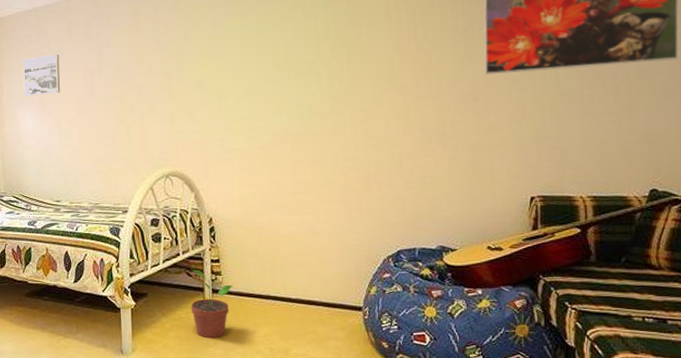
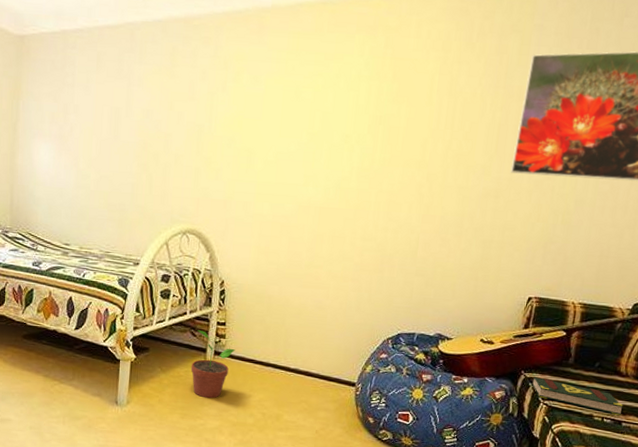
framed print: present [23,54,60,97] -> none [42,86,85,130]
book: none [554,280,664,314] -> present [532,377,623,416]

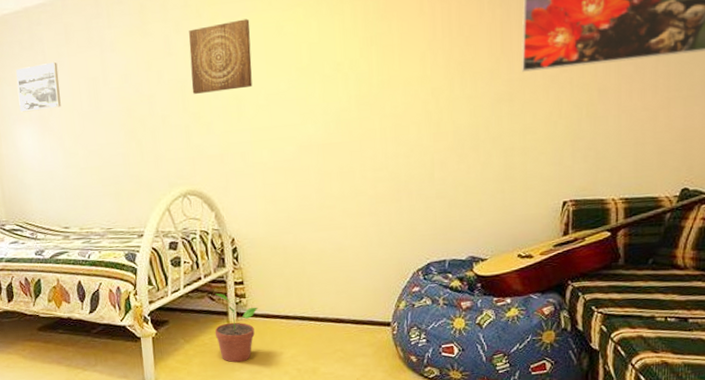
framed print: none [42,86,85,130] -> present [16,62,61,112]
wall art: none [207,78,272,143] -> present [189,18,252,94]
book: present [532,377,623,416] -> none [582,285,687,313]

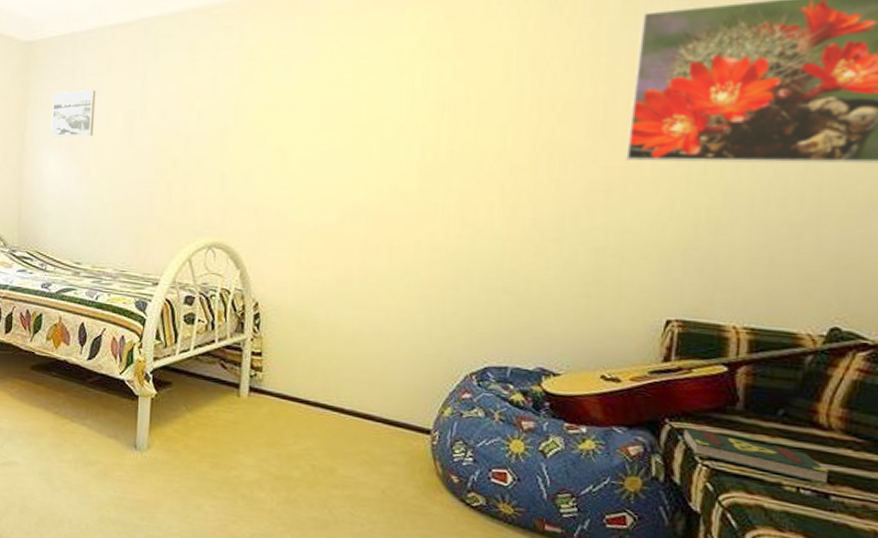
wall art: present [189,18,252,94] -> none [233,67,307,140]
potted plant: present [214,293,258,363] -> none [221,361,275,445]
book: none [582,285,687,313] -> present [683,428,830,486]

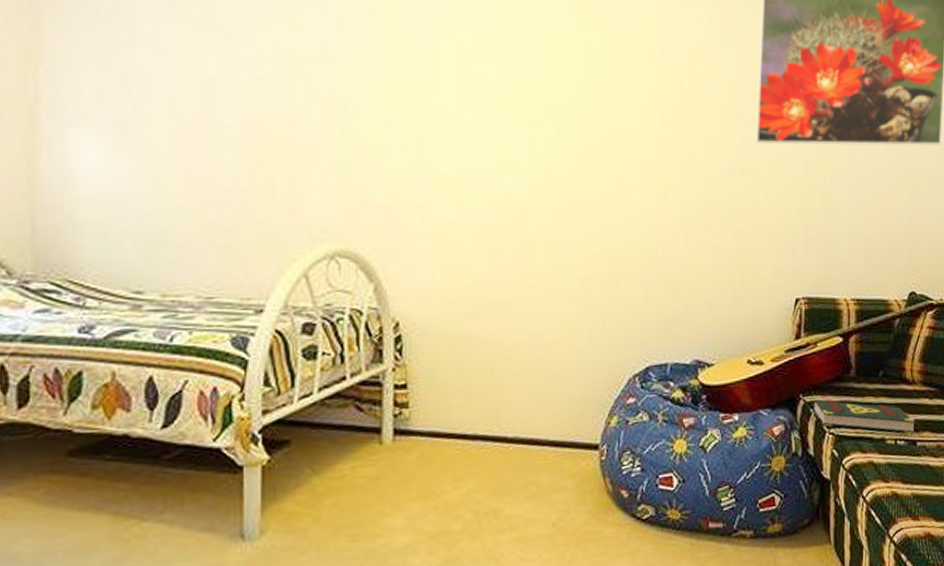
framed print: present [51,90,96,137] -> none [81,44,154,111]

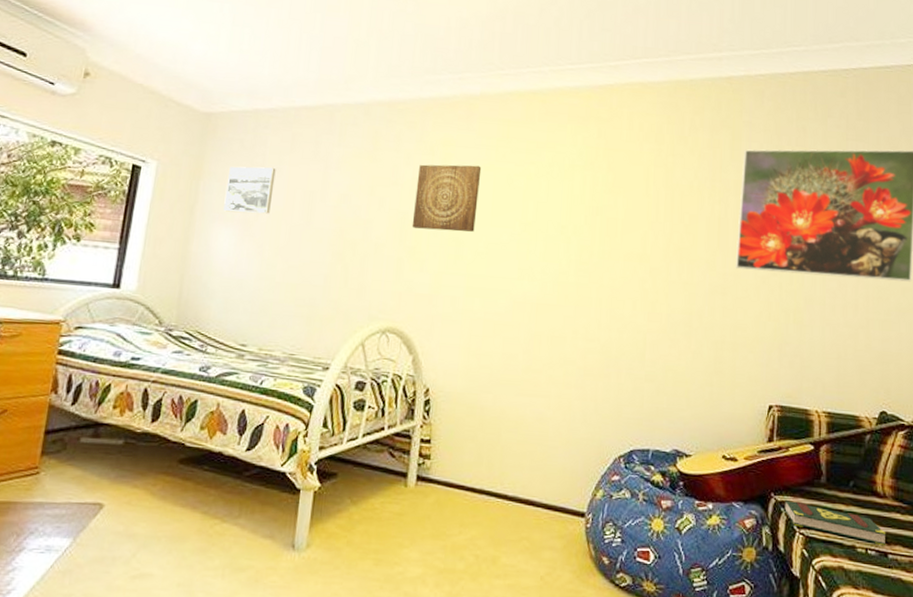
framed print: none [81,44,154,111] -> present [223,166,276,214]
wall art: none [356,29,443,120] -> present [412,164,482,232]

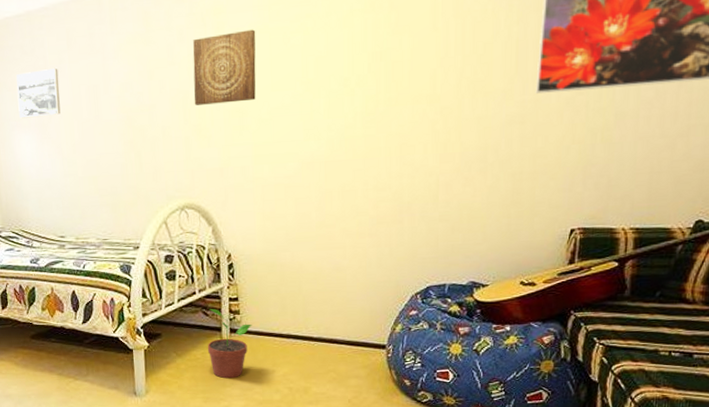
potted plant: none [388,449,443,538] -> present [207,309,252,379]
book: present [785,500,886,546] -> none [584,315,693,348]

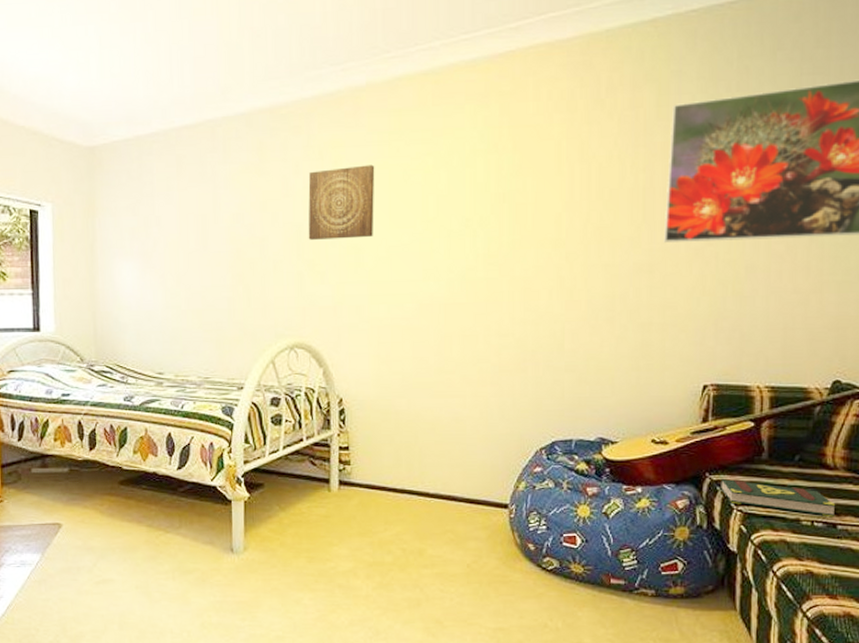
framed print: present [16,68,61,119] -> none [120,196,167,246]
potted plant: present [207,309,252,379] -> none [313,458,364,537]
book: none [584,315,693,348] -> present [721,479,836,518]

